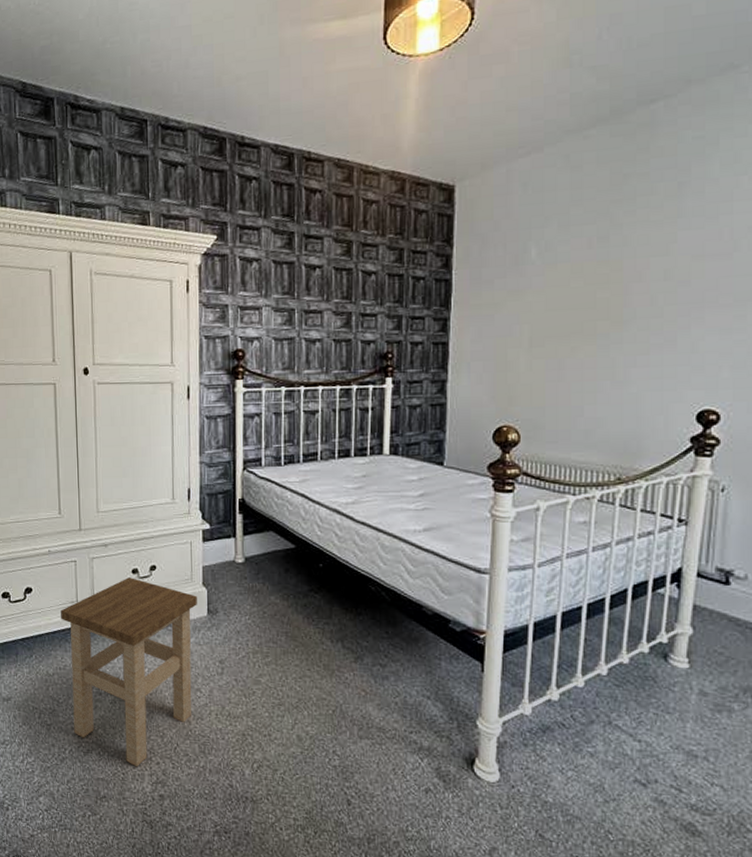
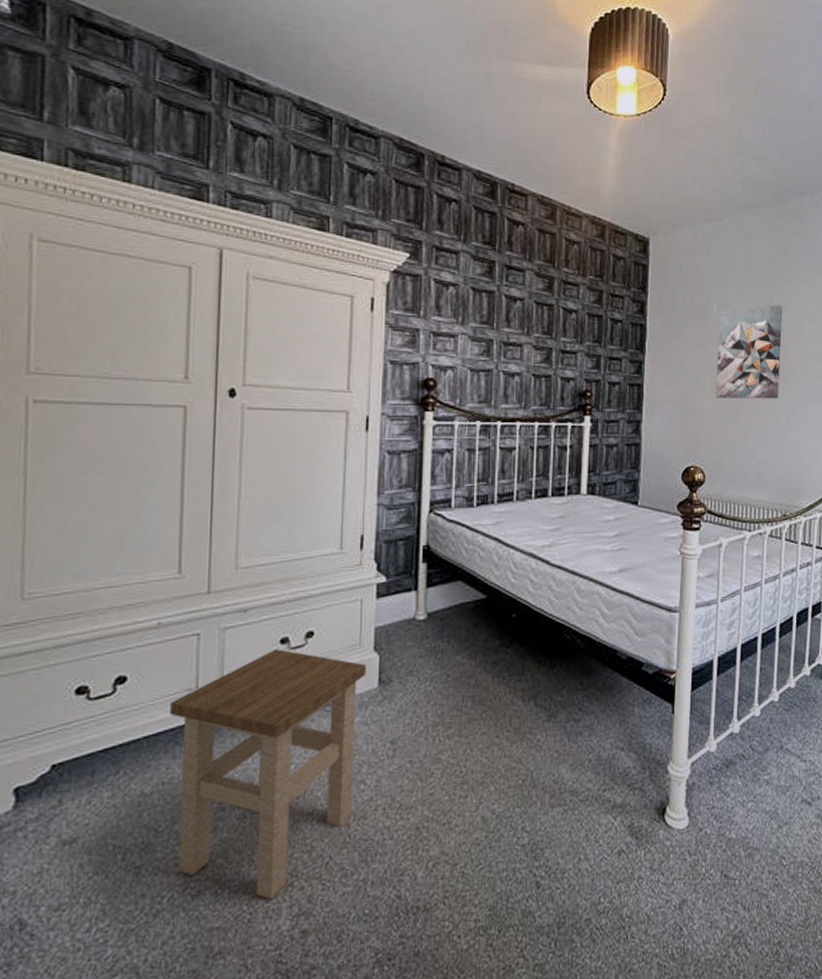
wall art: none [534,240,621,352] -> present [716,304,783,399]

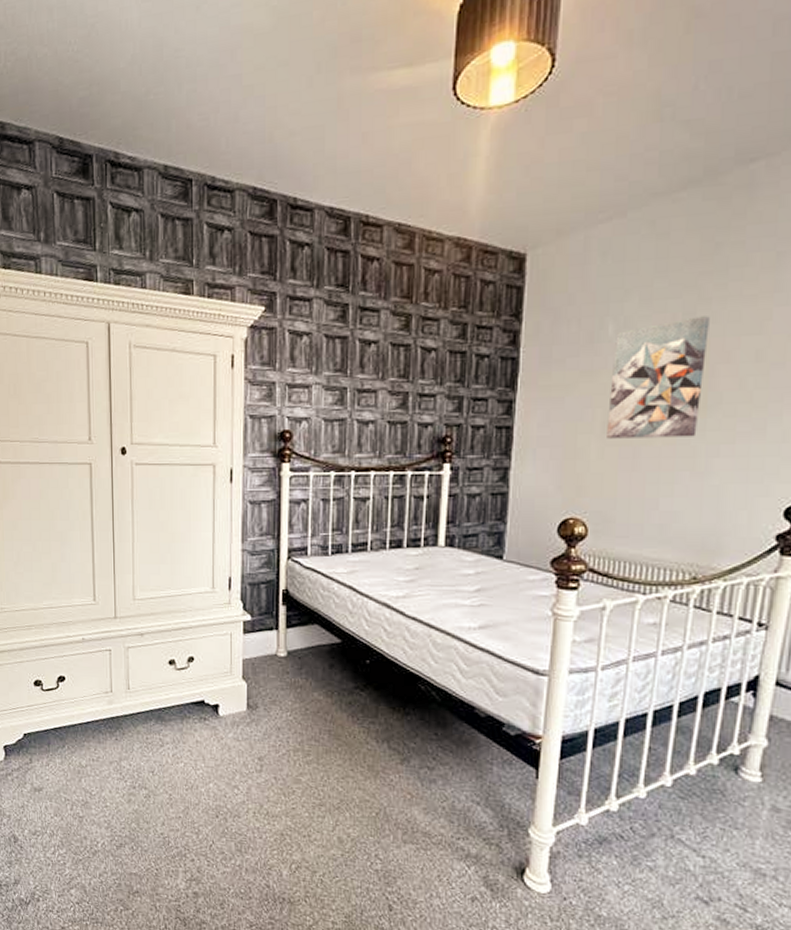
stool: present [170,649,366,900] -> none [94,668,236,863]

